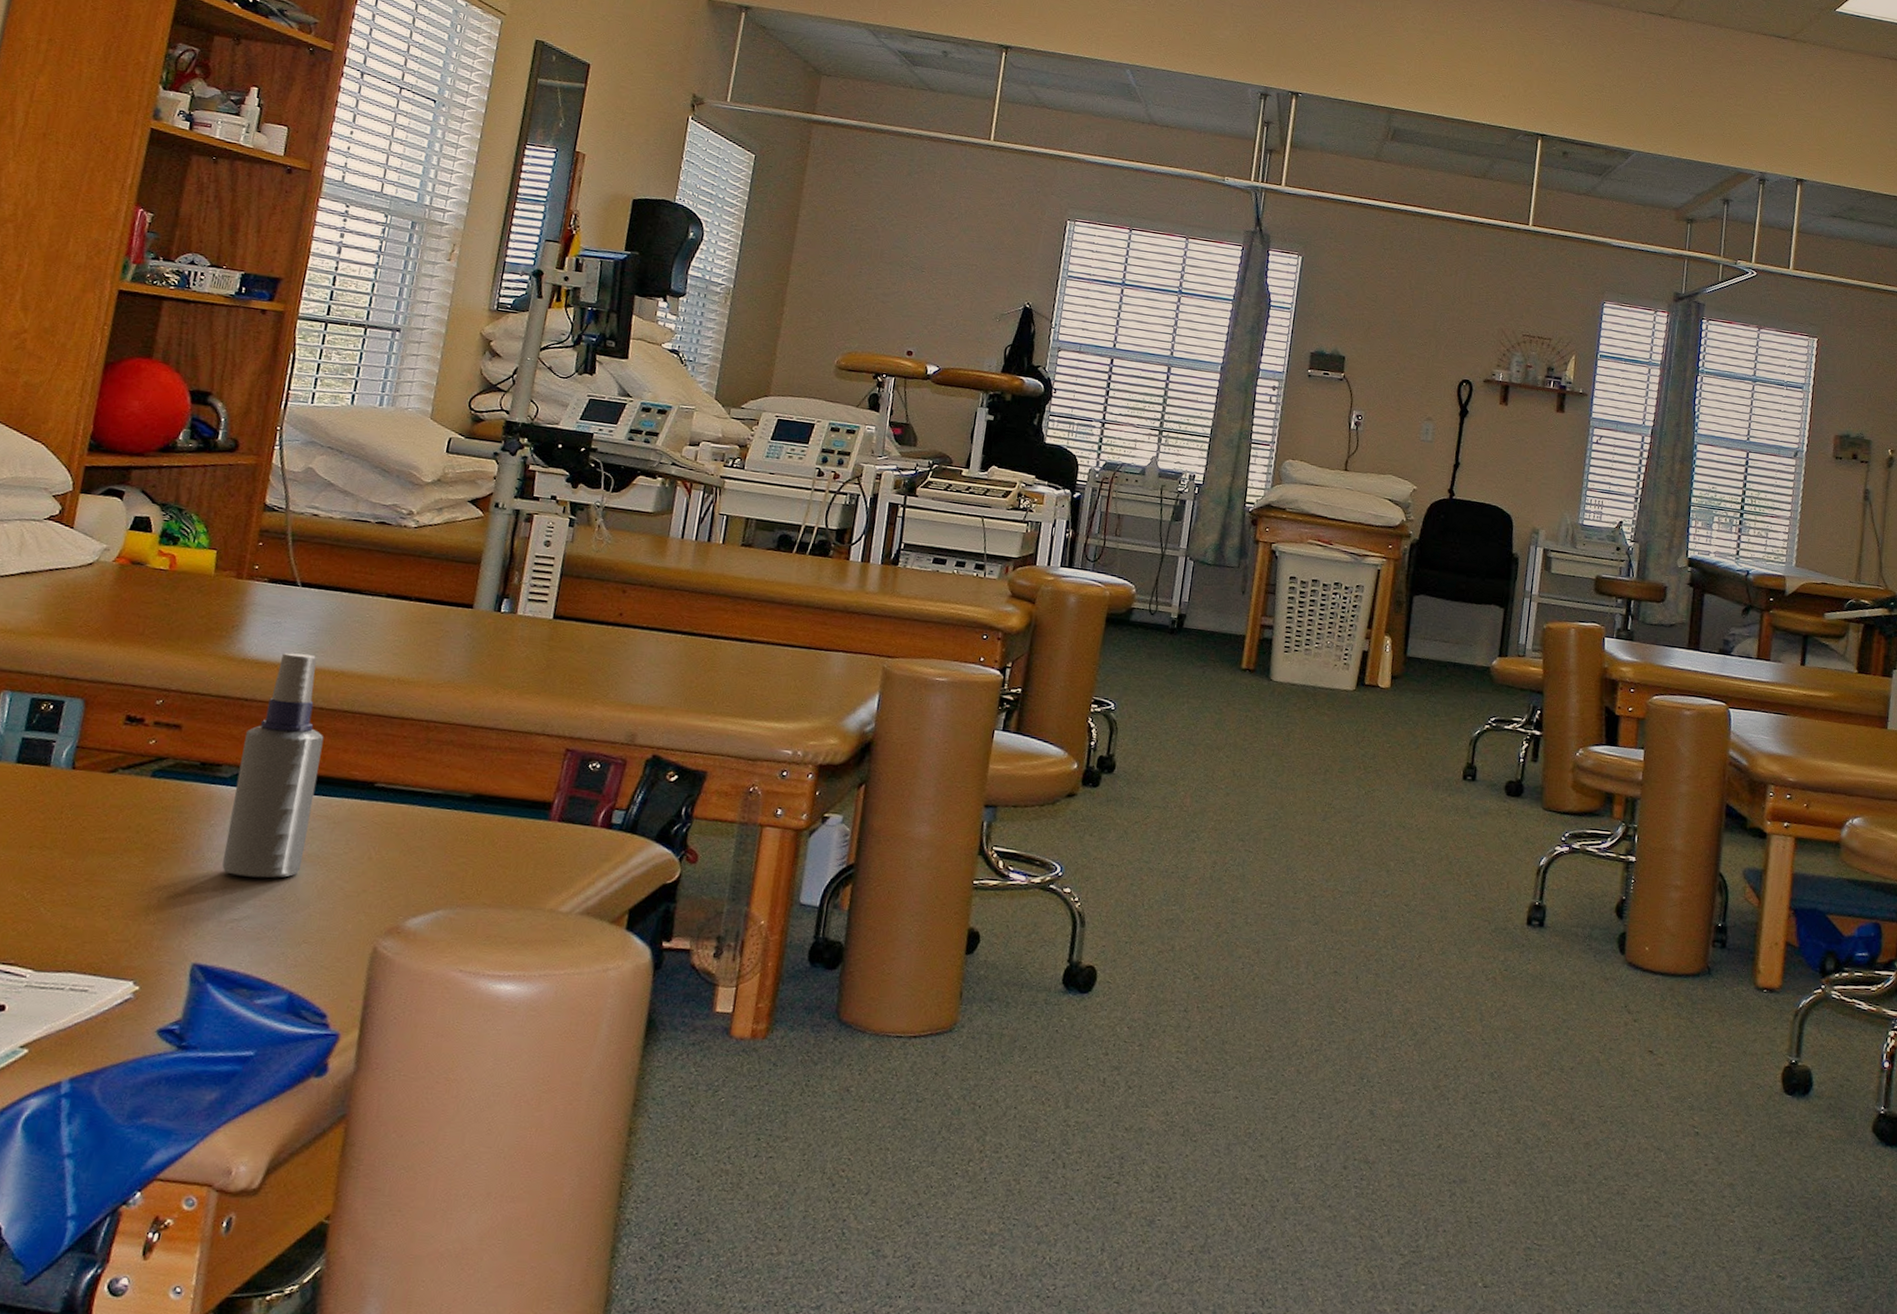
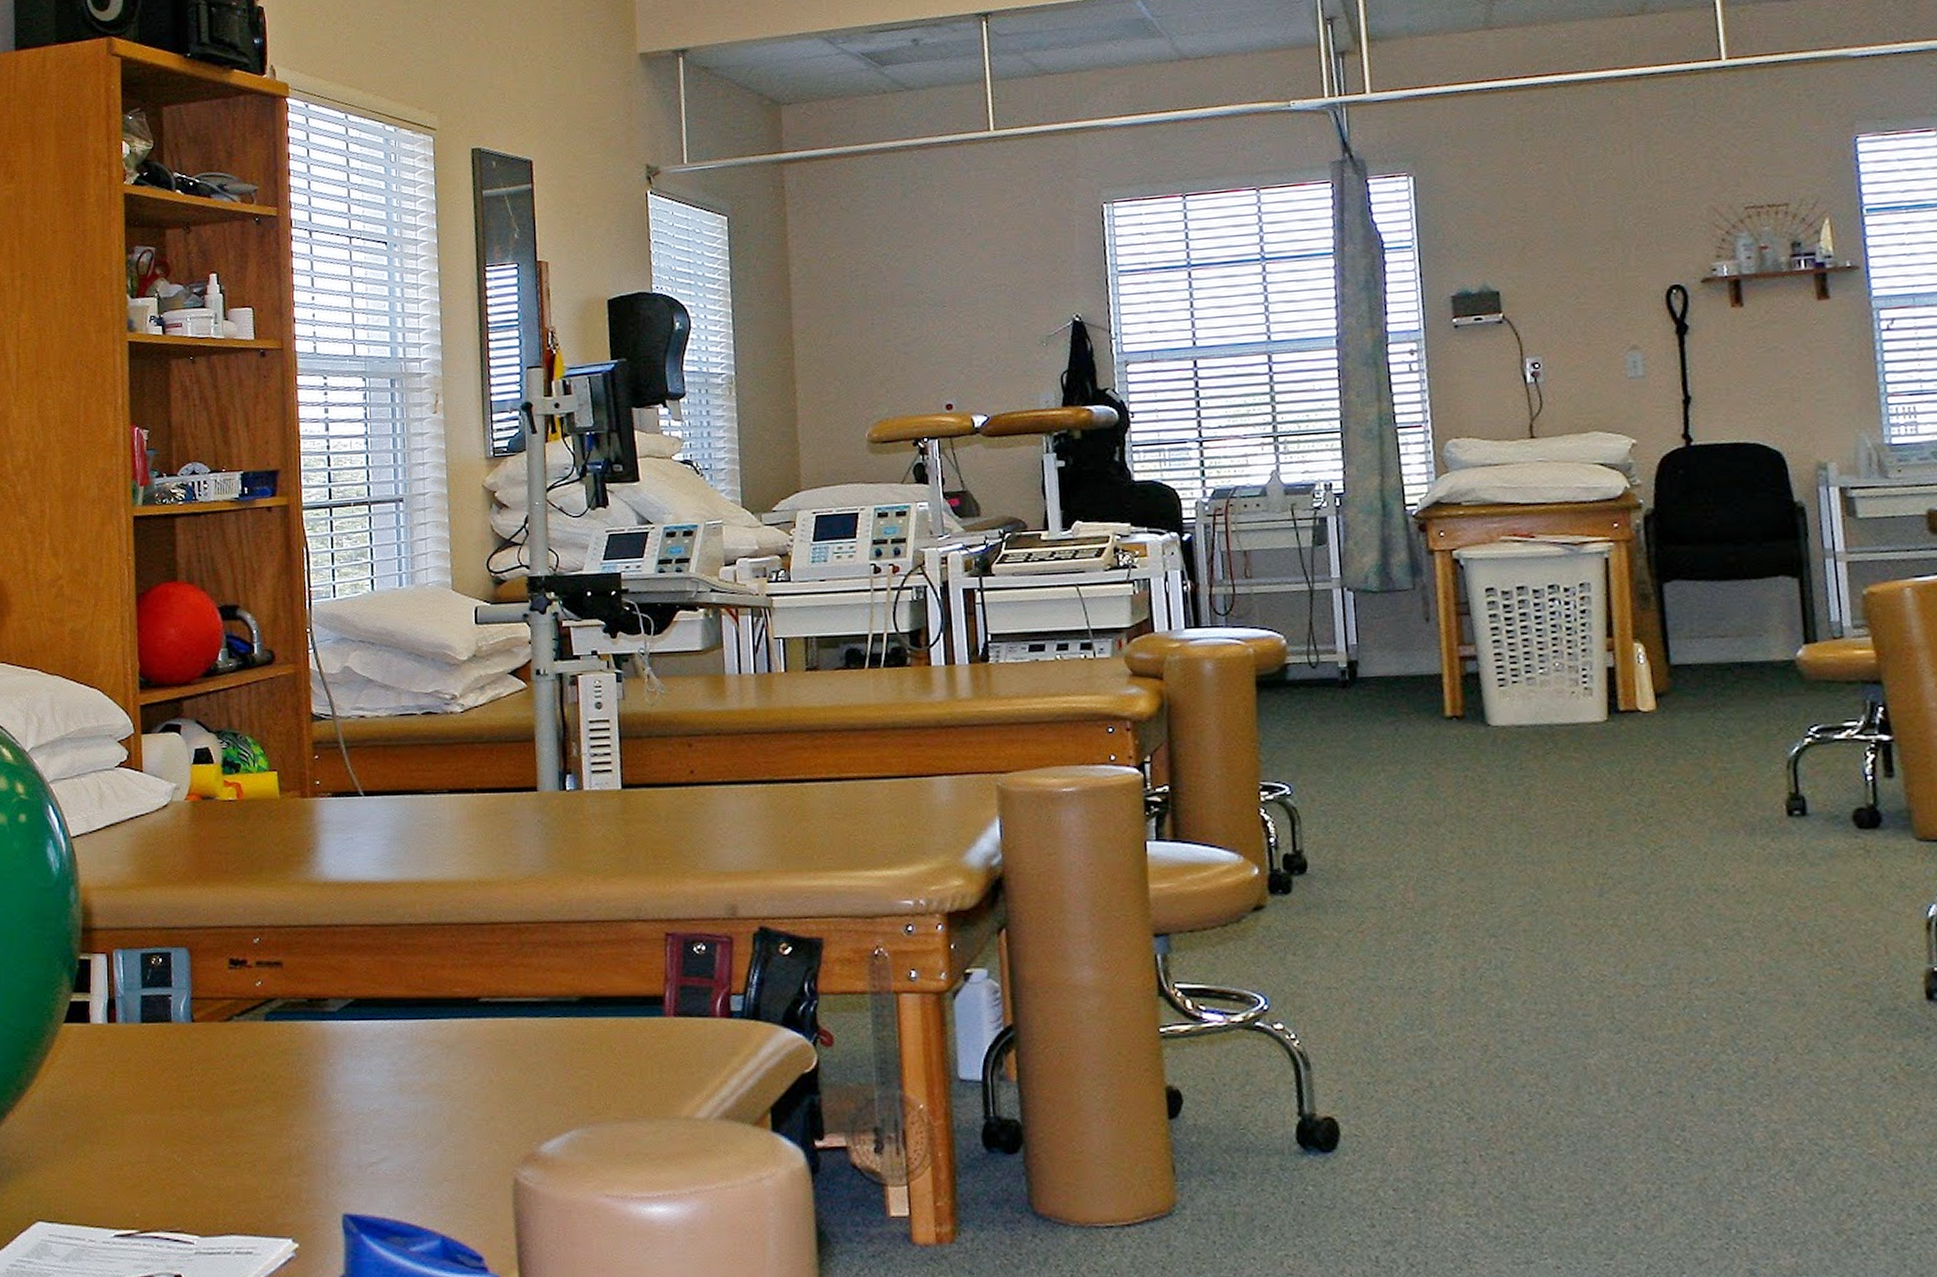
spray bottle: present [222,652,324,878] -> none [344,868,426,1115]

